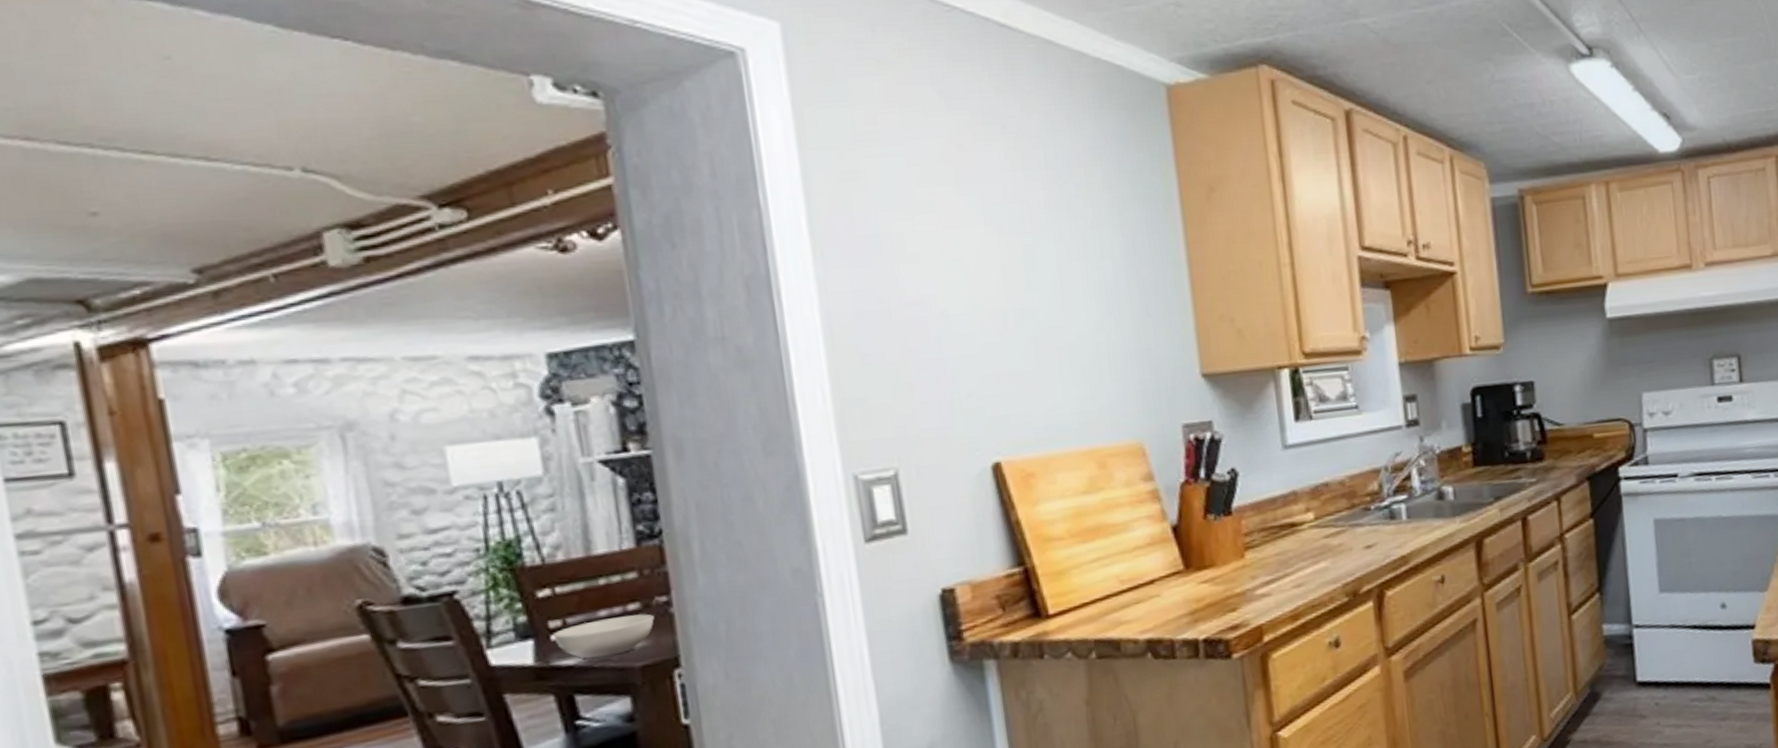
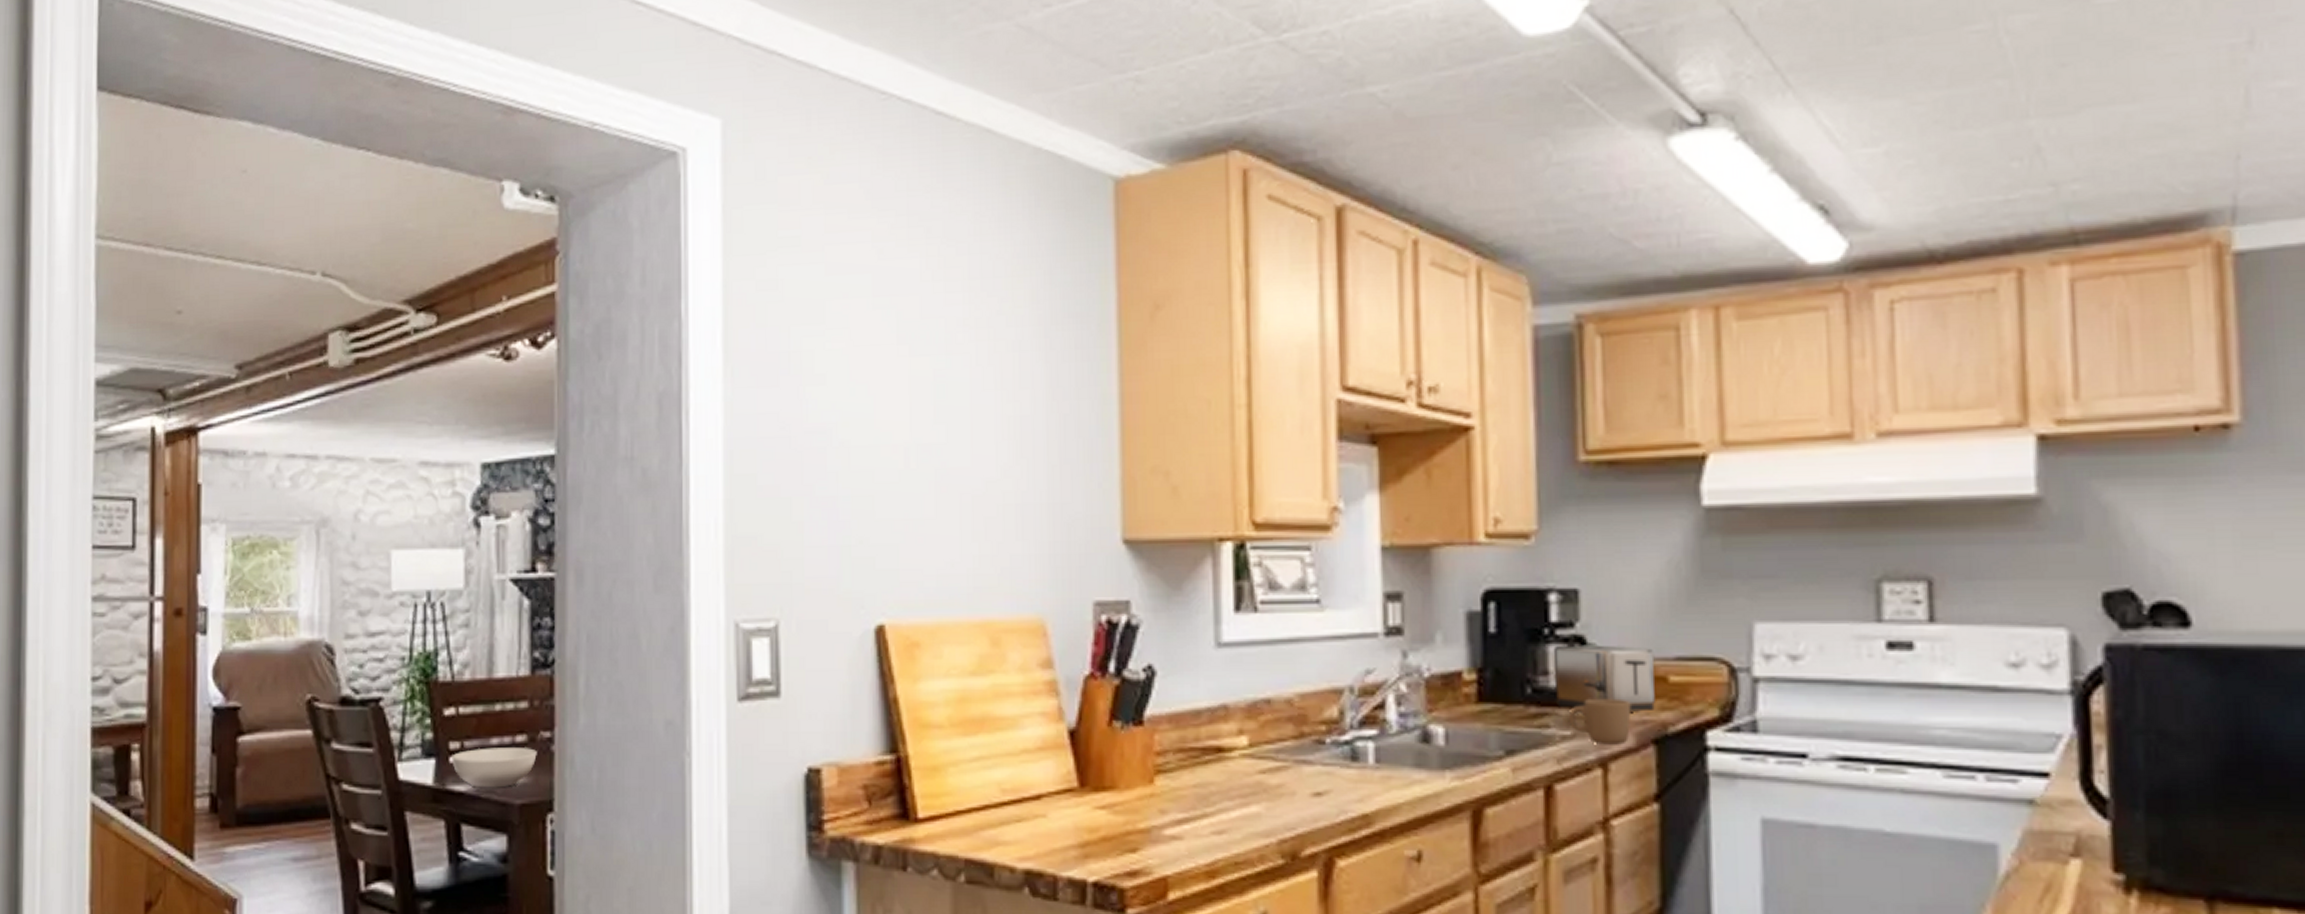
toaster: none [1521,416,1587,463] -> present [1554,645,1656,712]
mug: none [1533,453,1572,486] -> present [1568,698,1631,745]

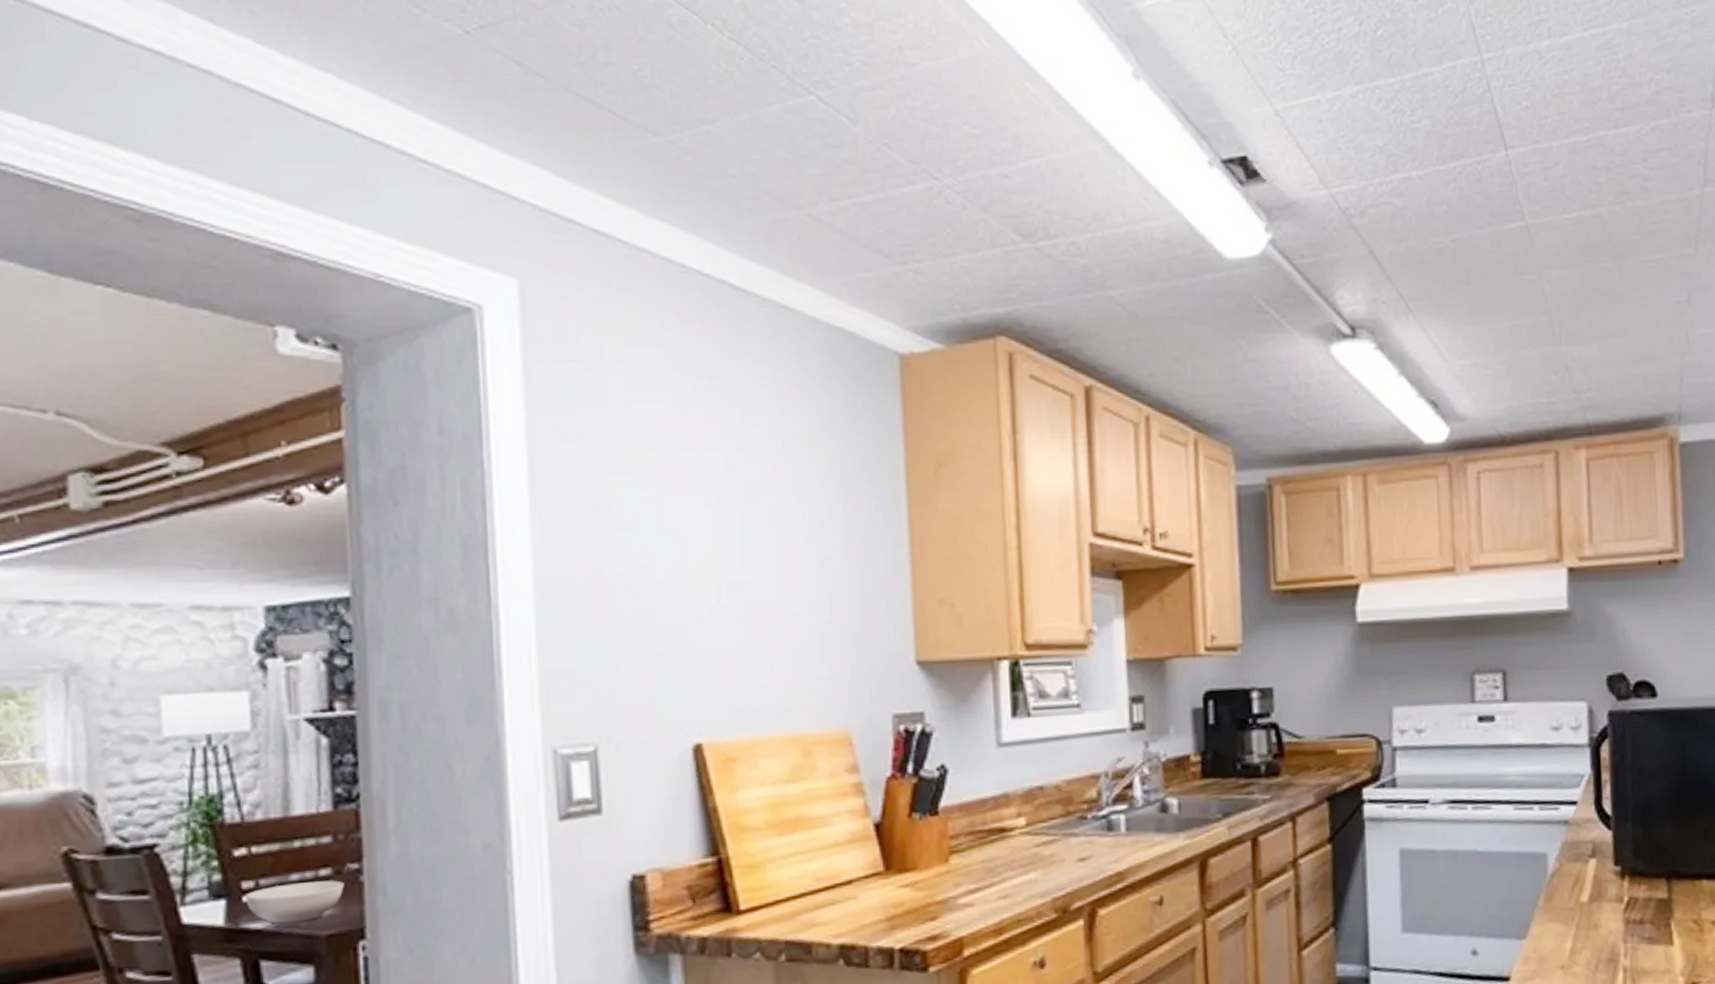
toaster: present [1554,645,1656,712] -> none [1257,729,1328,778]
mug: present [1568,698,1631,745] -> none [1267,769,1311,804]

